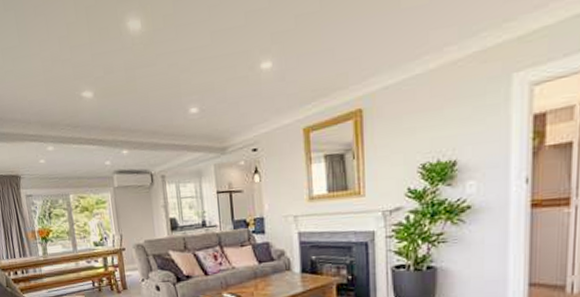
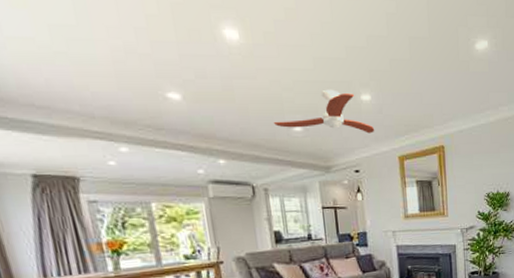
ceiling fan: none [170,62,276,112] -> present [273,89,375,134]

